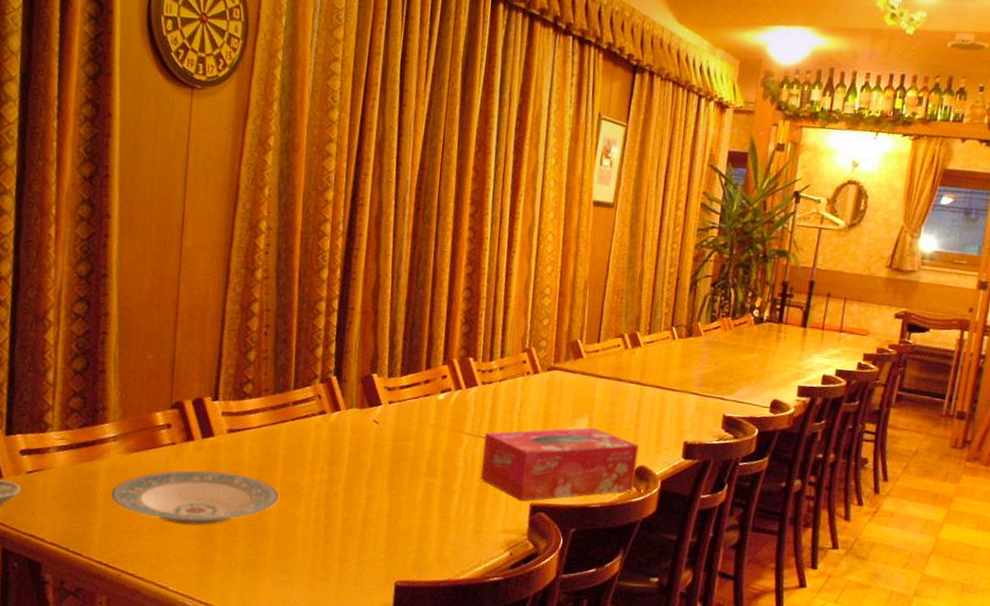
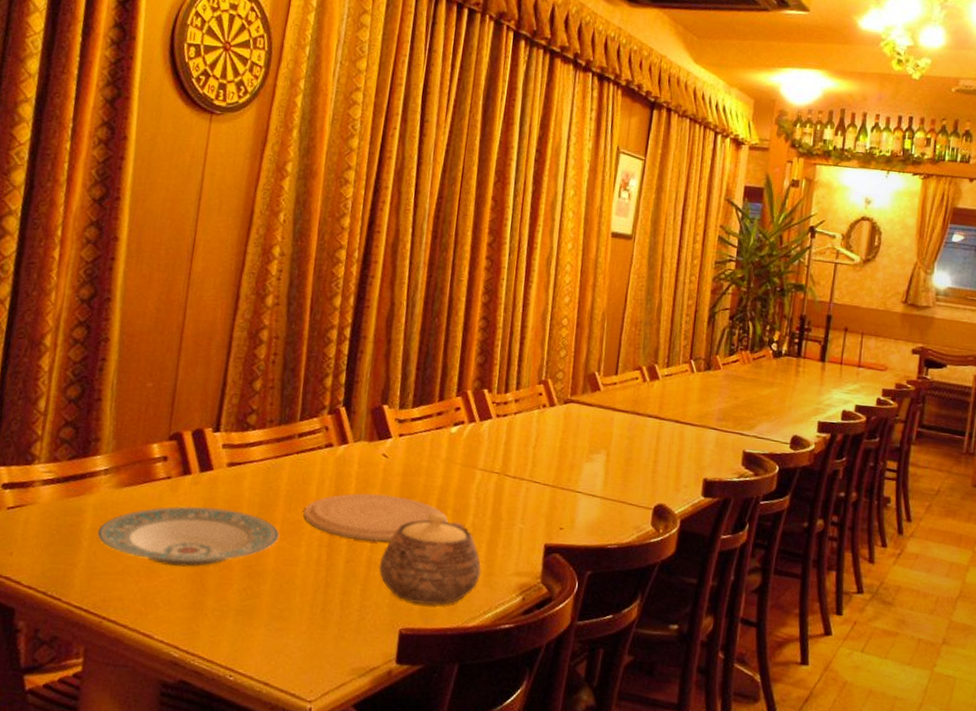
plate: none [301,457,438,503] -> present [303,493,448,543]
teapot: none [374,475,471,561] -> present [379,513,482,606]
tissue box: present [481,427,639,502] -> none [493,463,657,542]

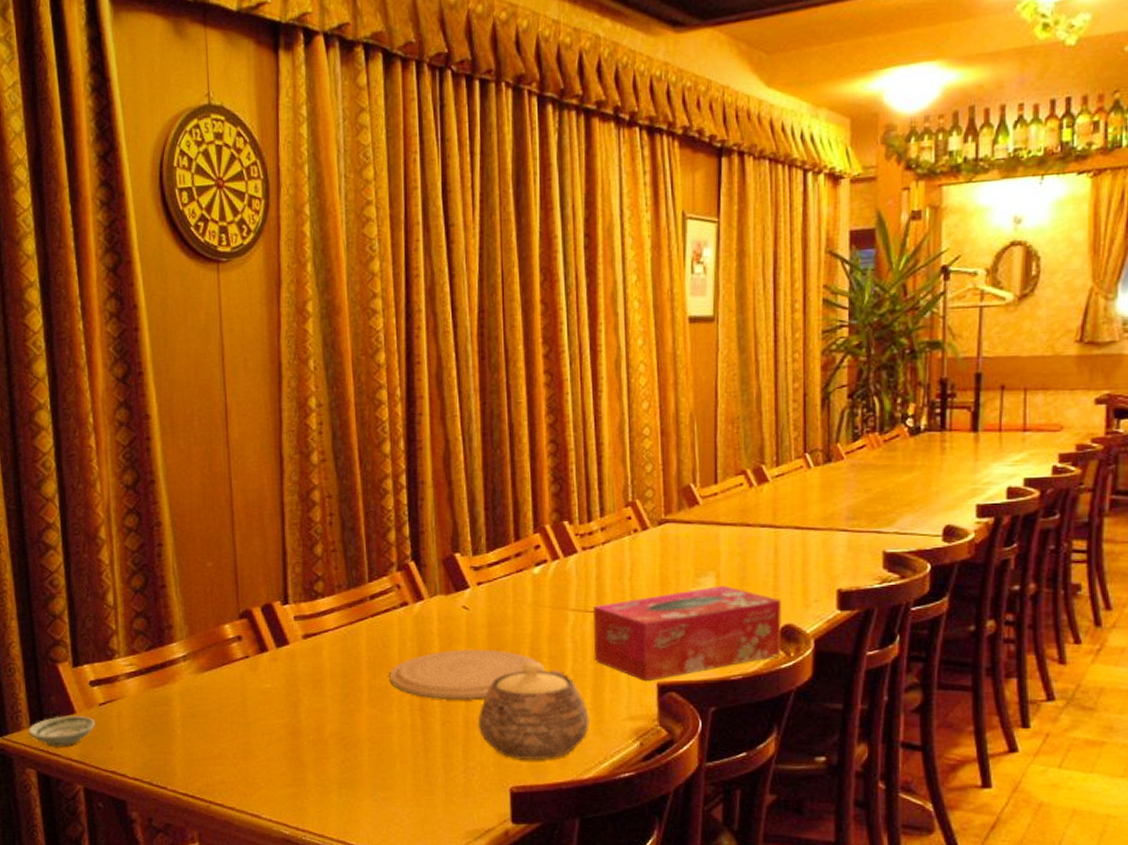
plate: present [97,506,280,568] -> none [188,683,369,746]
tissue box: none [493,463,657,542] -> present [594,586,782,682]

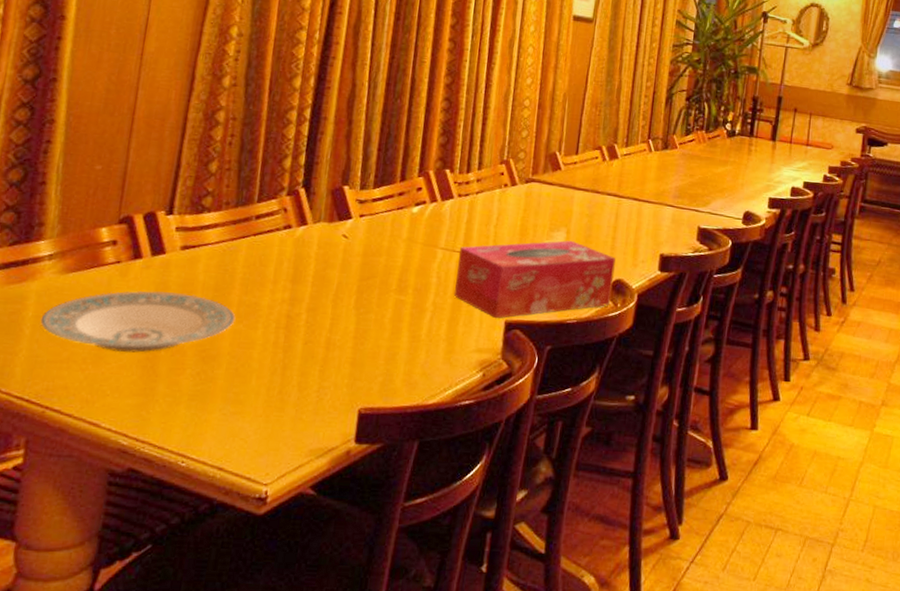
plate: none [188,683,369,746] -> present [40,291,236,353]
plate: present [389,649,545,701] -> none [260,274,409,323]
teapot: present [477,663,591,761] -> none [338,292,443,385]

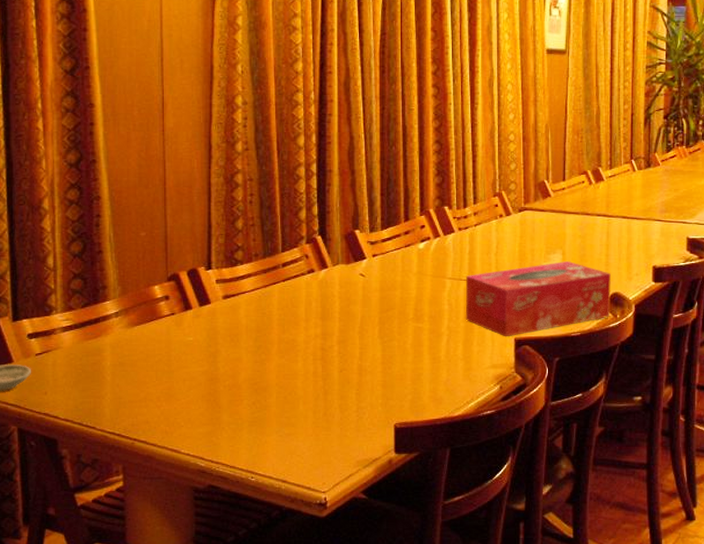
plate: present [40,291,236,353] -> none [118,336,278,390]

